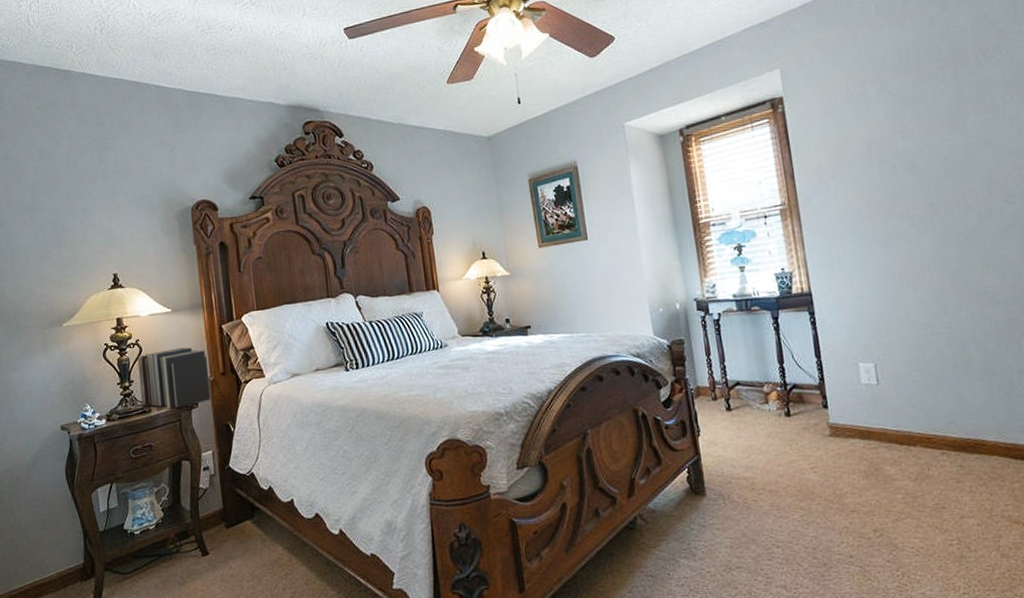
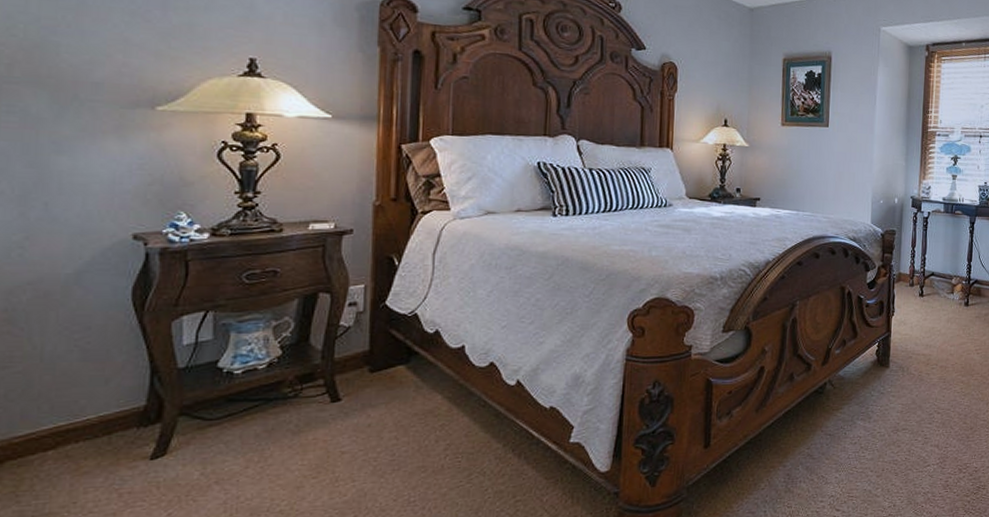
books: present [137,347,211,410] -> none [269,161,375,232]

